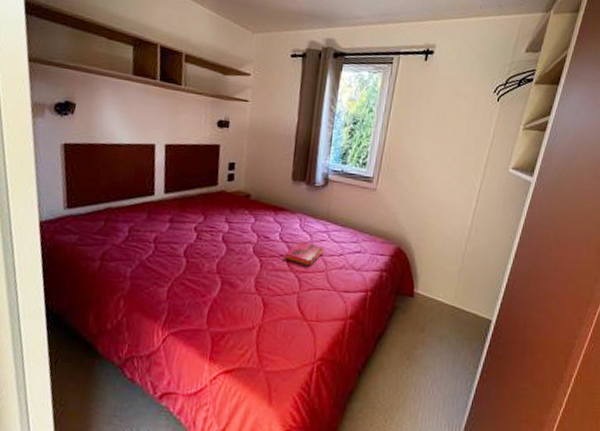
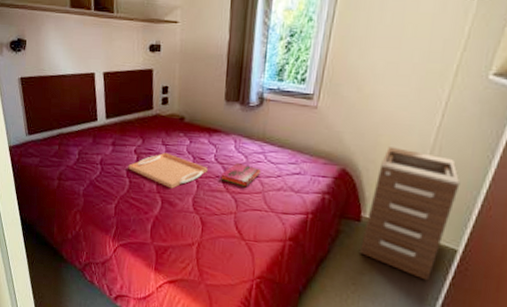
serving tray: none [186,230,272,269] -> present [128,152,208,189]
filing cabinet: none [413,227,492,351] -> present [360,147,461,281]

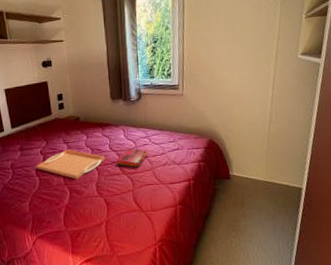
filing cabinet: present [360,147,461,281] -> none [233,117,295,216]

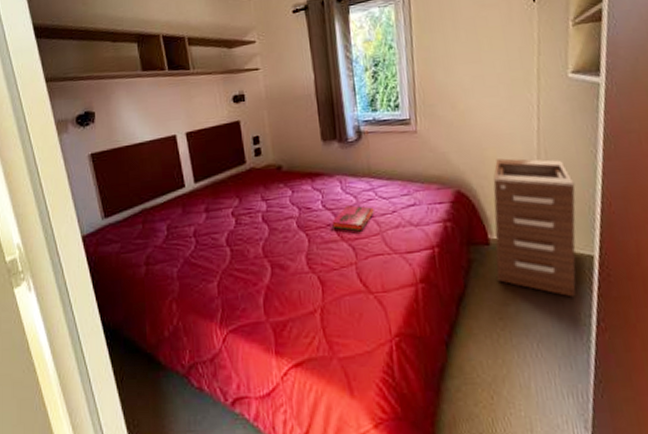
serving tray: present [36,149,105,179] -> none [227,208,317,249]
filing cabinet: none [233,117,295,216] -> present [493,158,576,297]

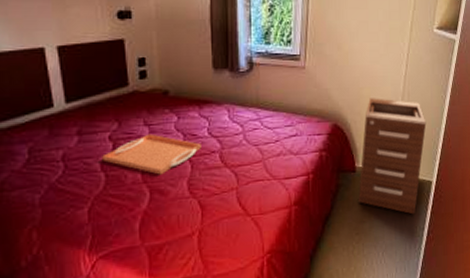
serving tray: none [227,208,317,249] -> present [102,133,201,175]
hardback book: present [332,205,374,232] -> none [217,134,259,159]

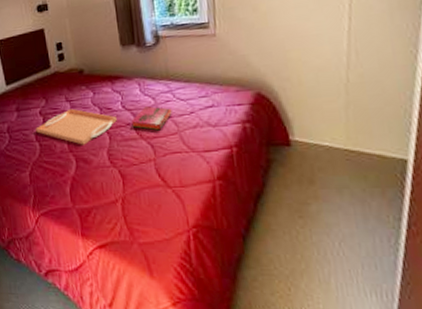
hardback book: none [217,134,259,159] -> present [131,106,172,131]
filing cabinet: present [359,98,427,215] -> none [296,60,390,200]

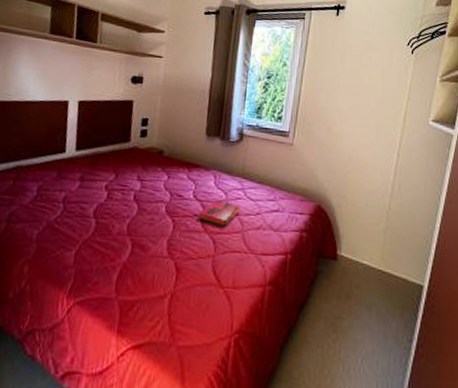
serving tray: present [36,108,117,145] -> none [96,188,186,230]

